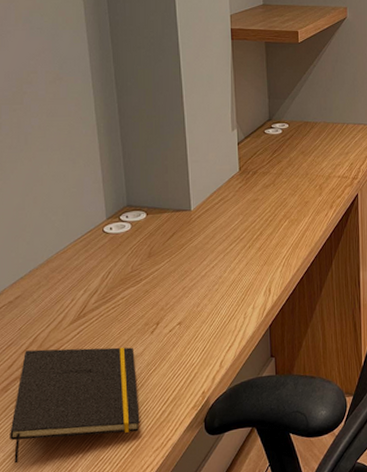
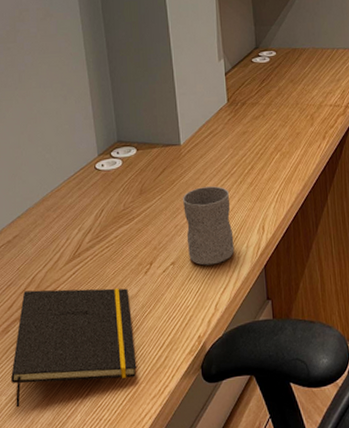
mug: none [192,250,241,326] -> present [183,186,235,266]

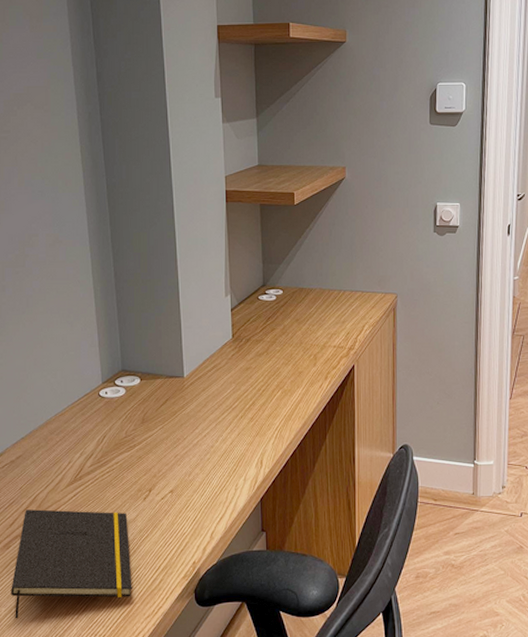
mug: present [183,186,235,266] -> none [184,419,232,495]

